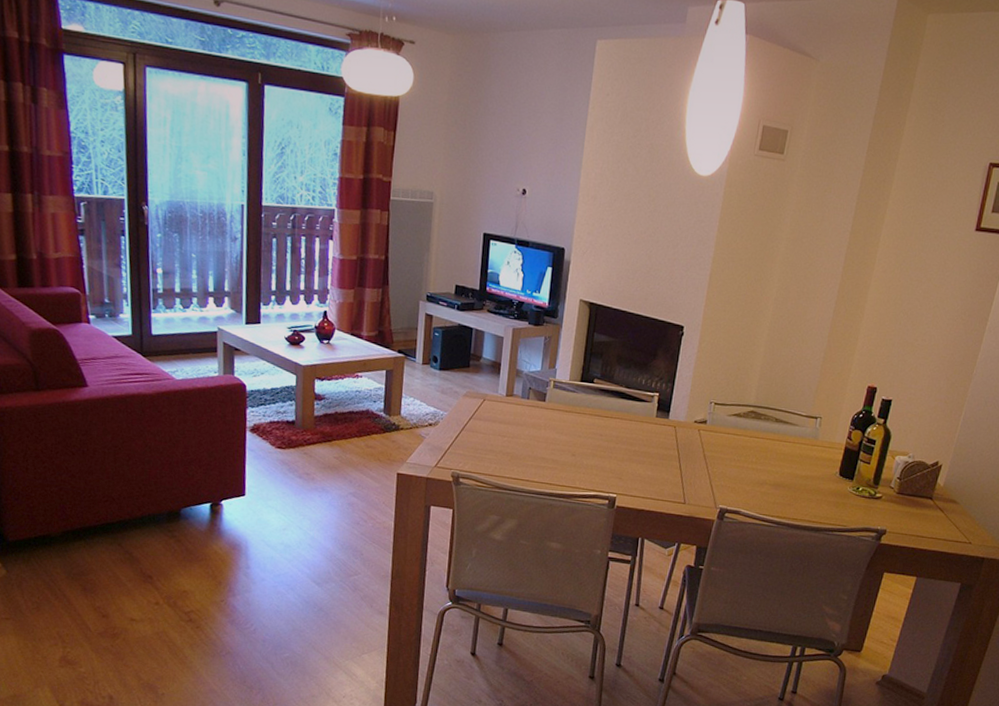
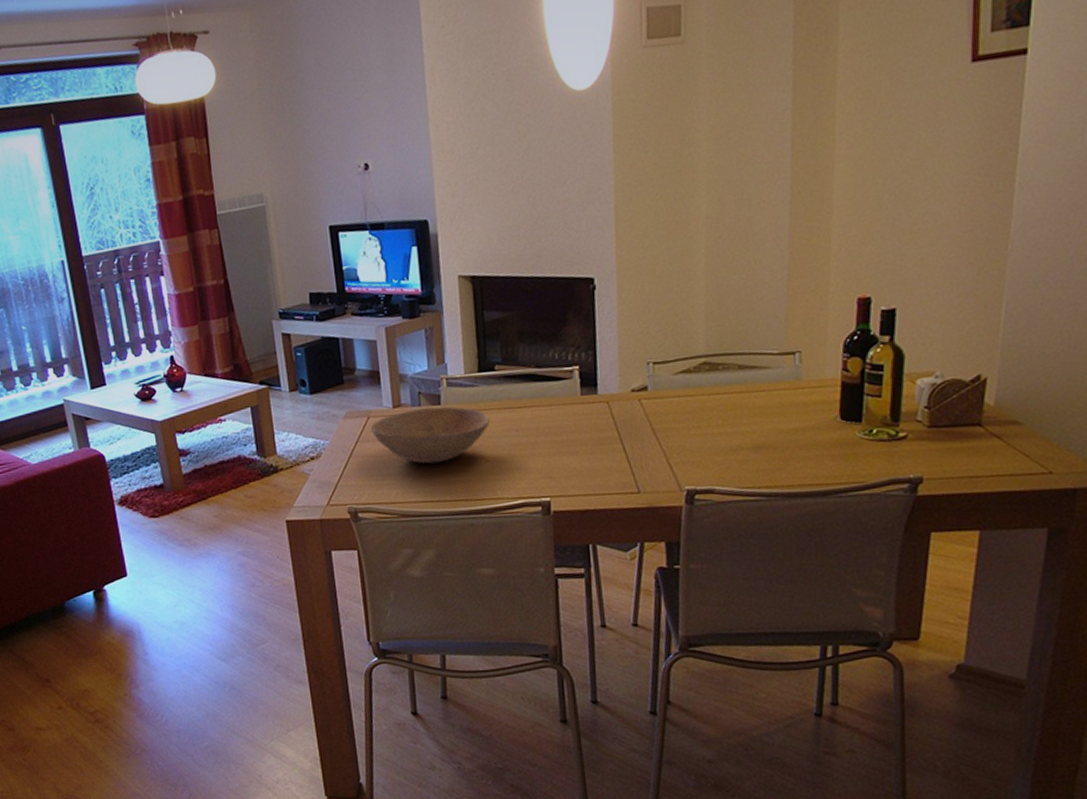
bowl: none [484,401,582,450] -> present [370,406,490,464]

